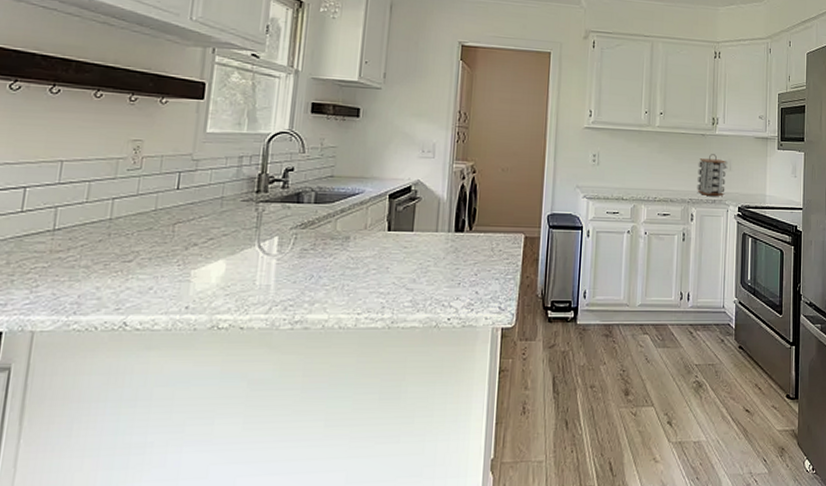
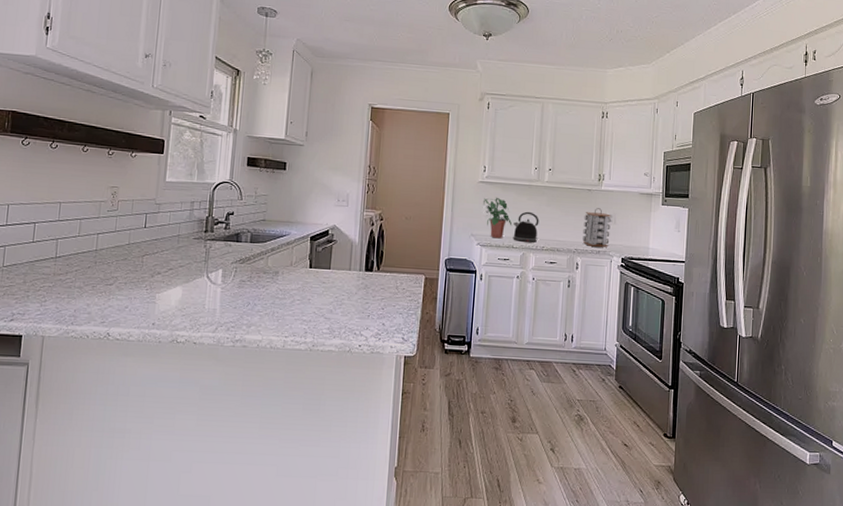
potted plant: none [588,144,622,190] -> present [482,197,513,239]
kettle: none [622,159,651,193] -> present [513,211,539,242]

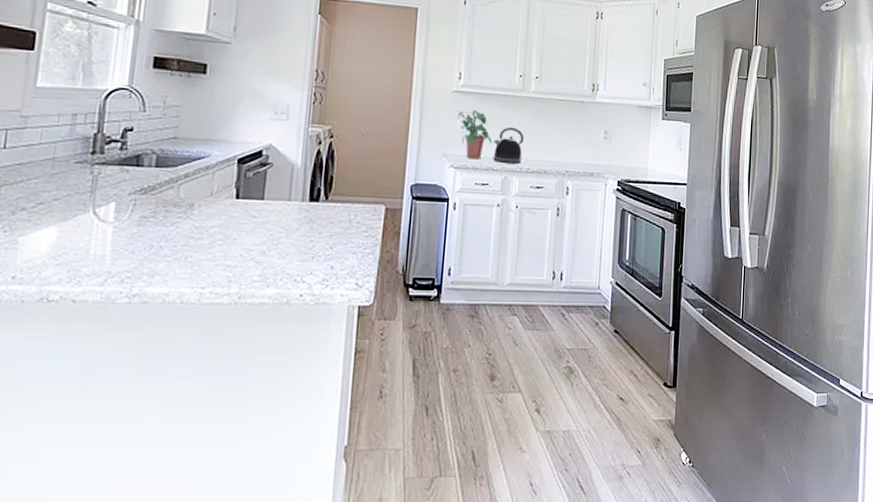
spice rack: present [582,208,611,247] -> none [573,123,606,169]

